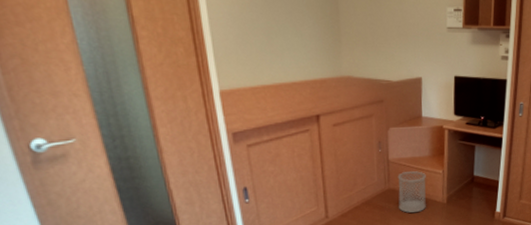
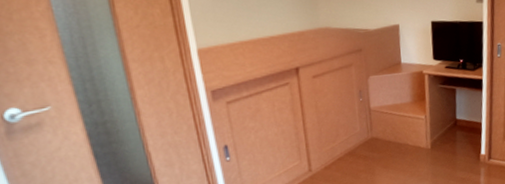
wastebasket: present [397,171,426,213] -> none [380,118,410,161]

